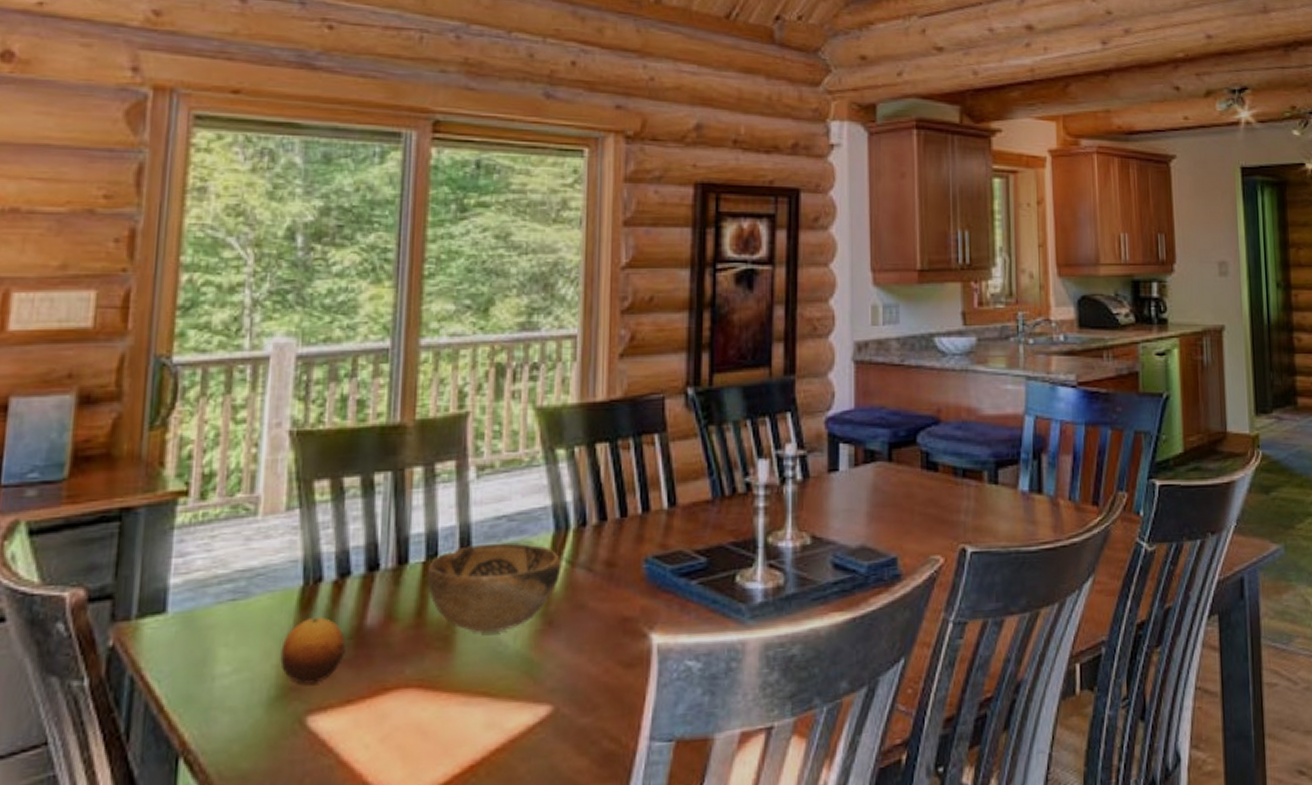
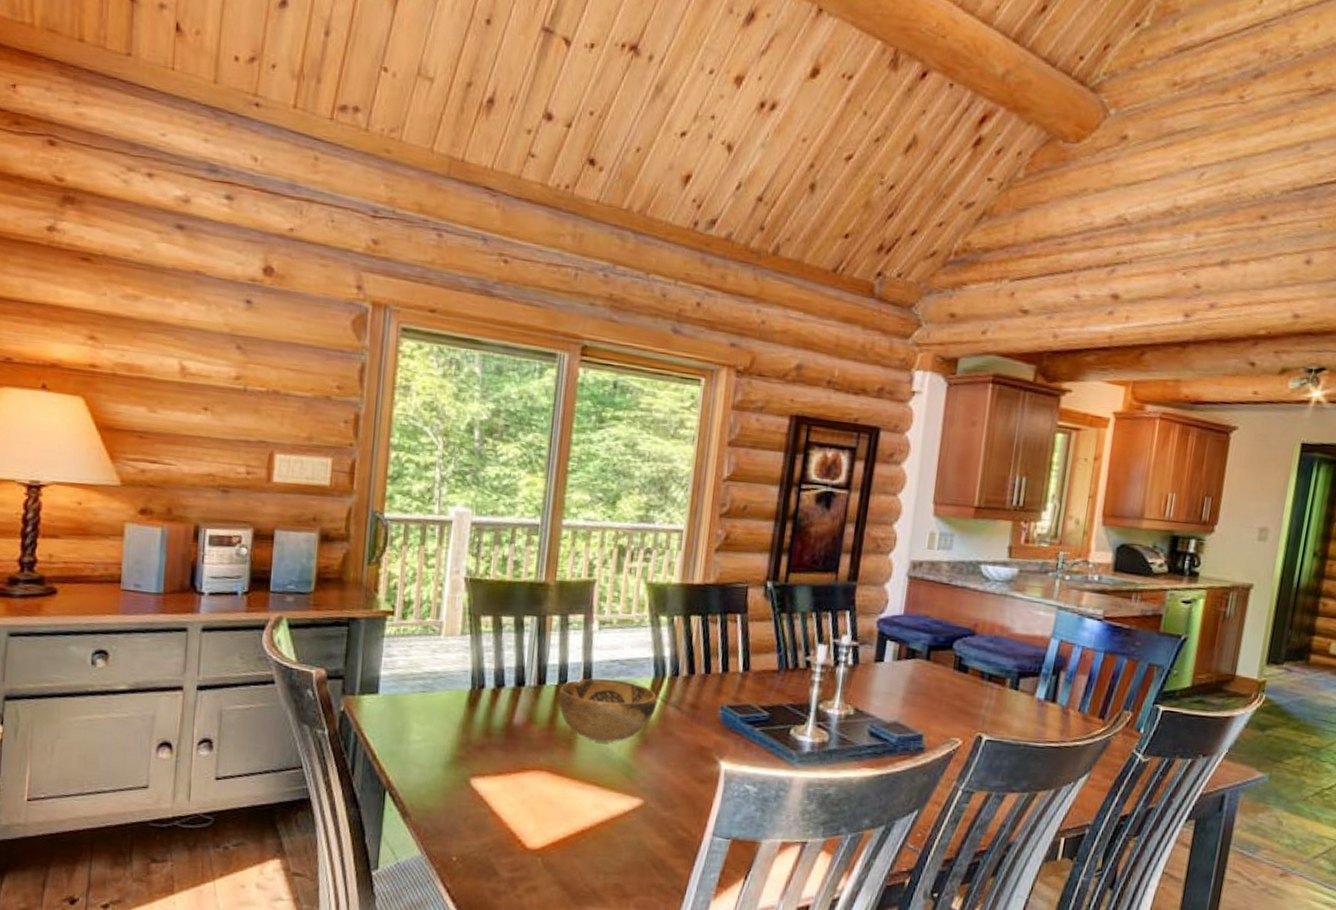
fruit: present [280,616,345,685] -> none [454,712,499,757]

